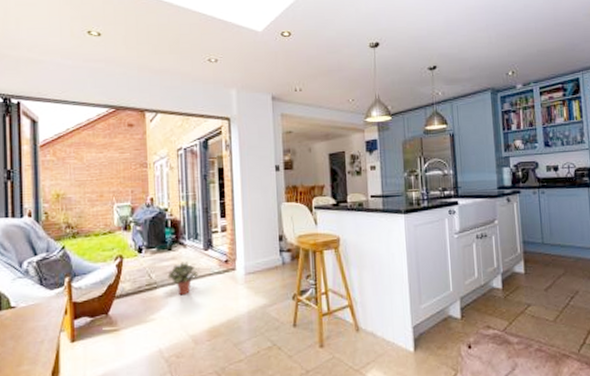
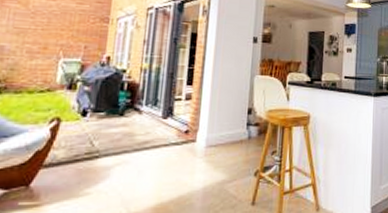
potted plant: present [167,261,201,296] -> none [113,129,156,167]

